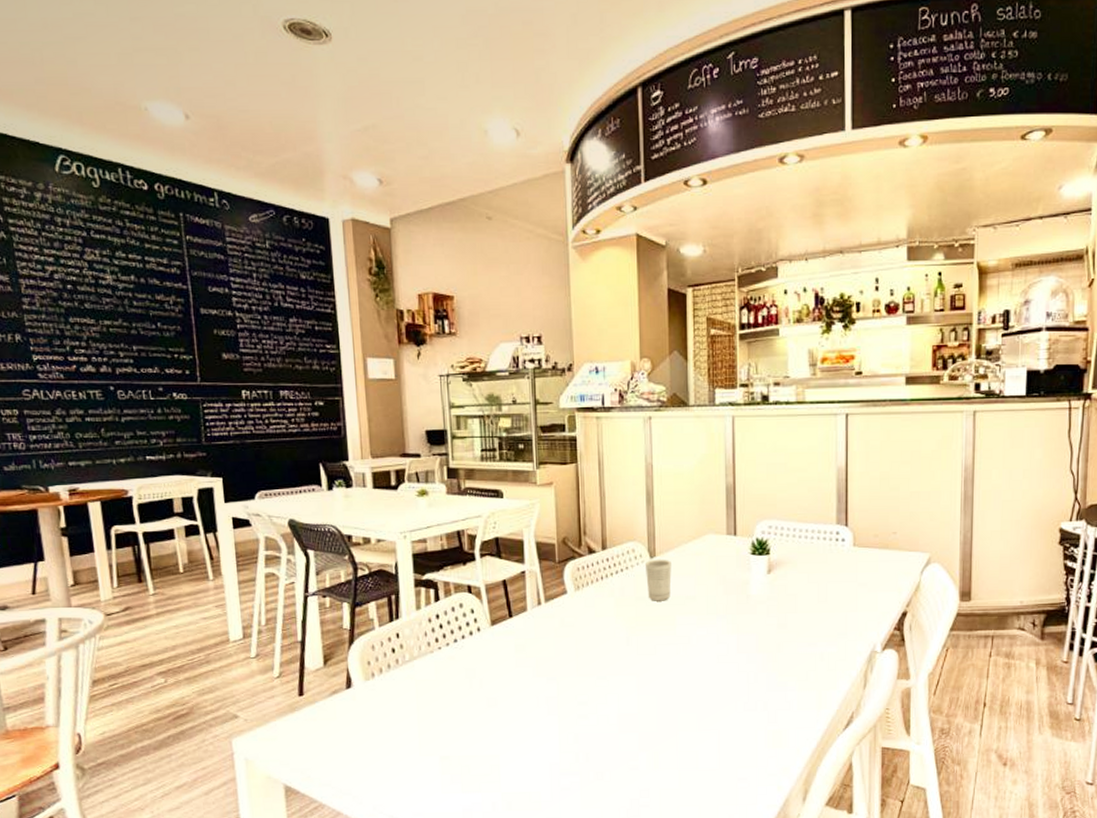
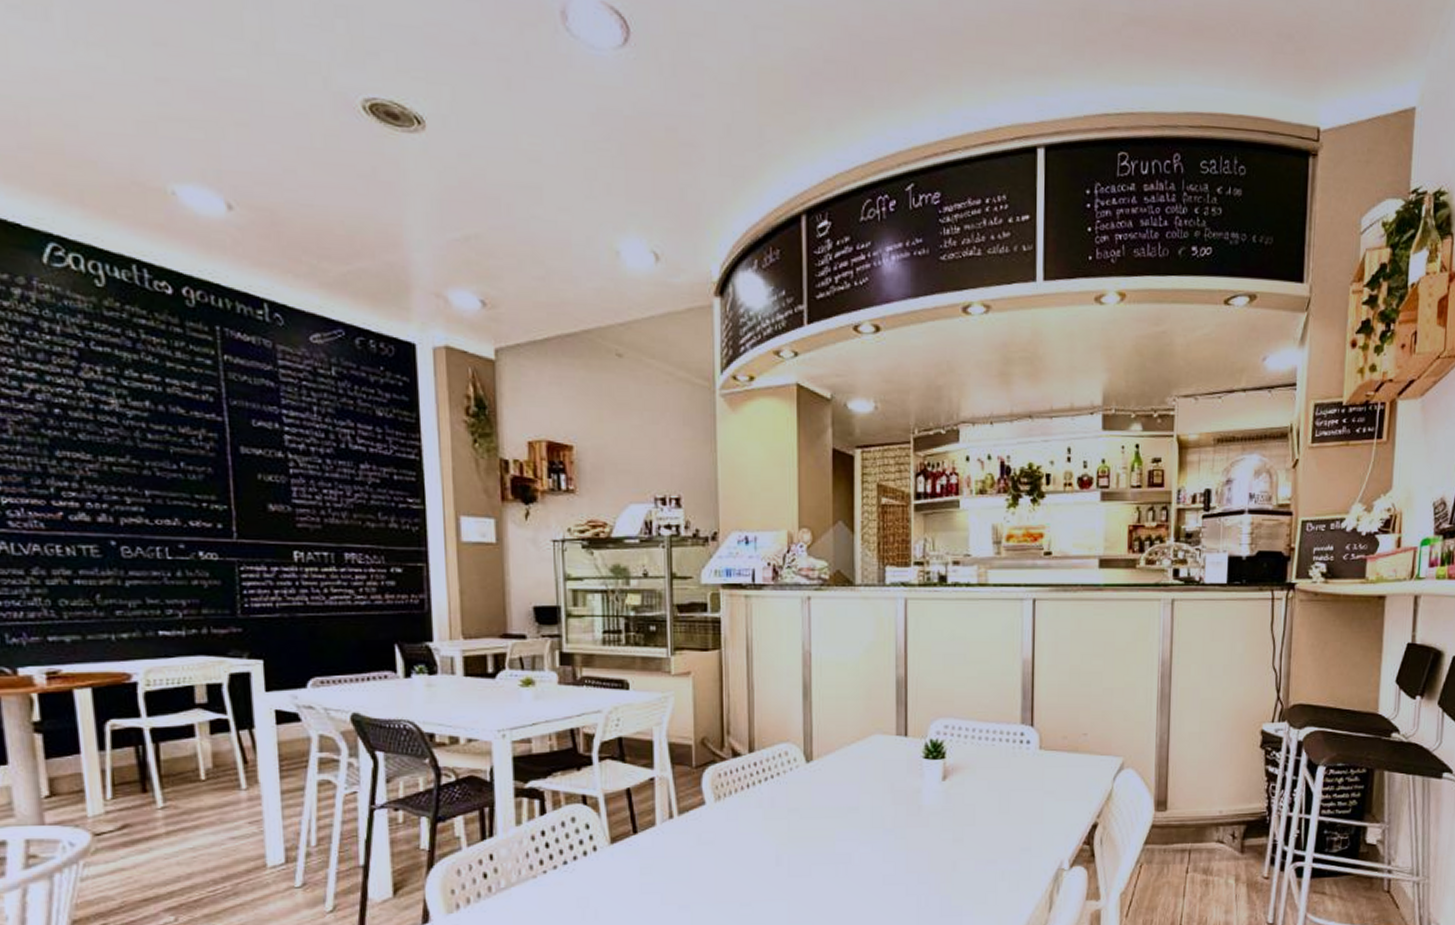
cup: present [646,559,672,601] -> none [801,763,831,813]

